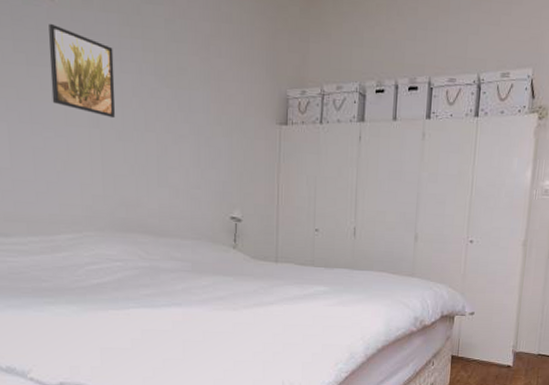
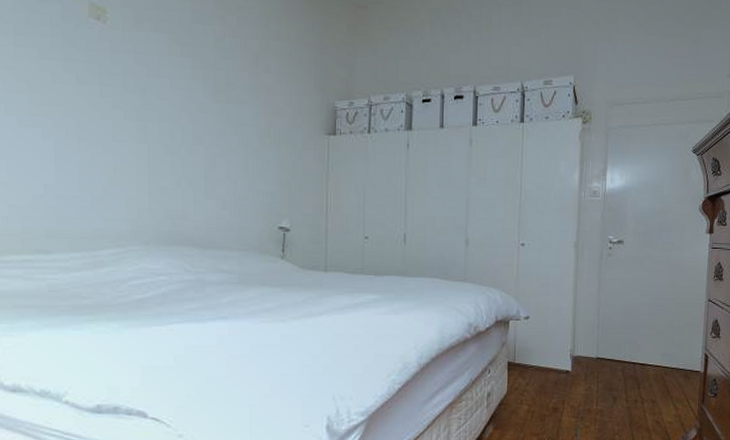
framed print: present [49,23,116,119] -> none [99,44,164,133]

